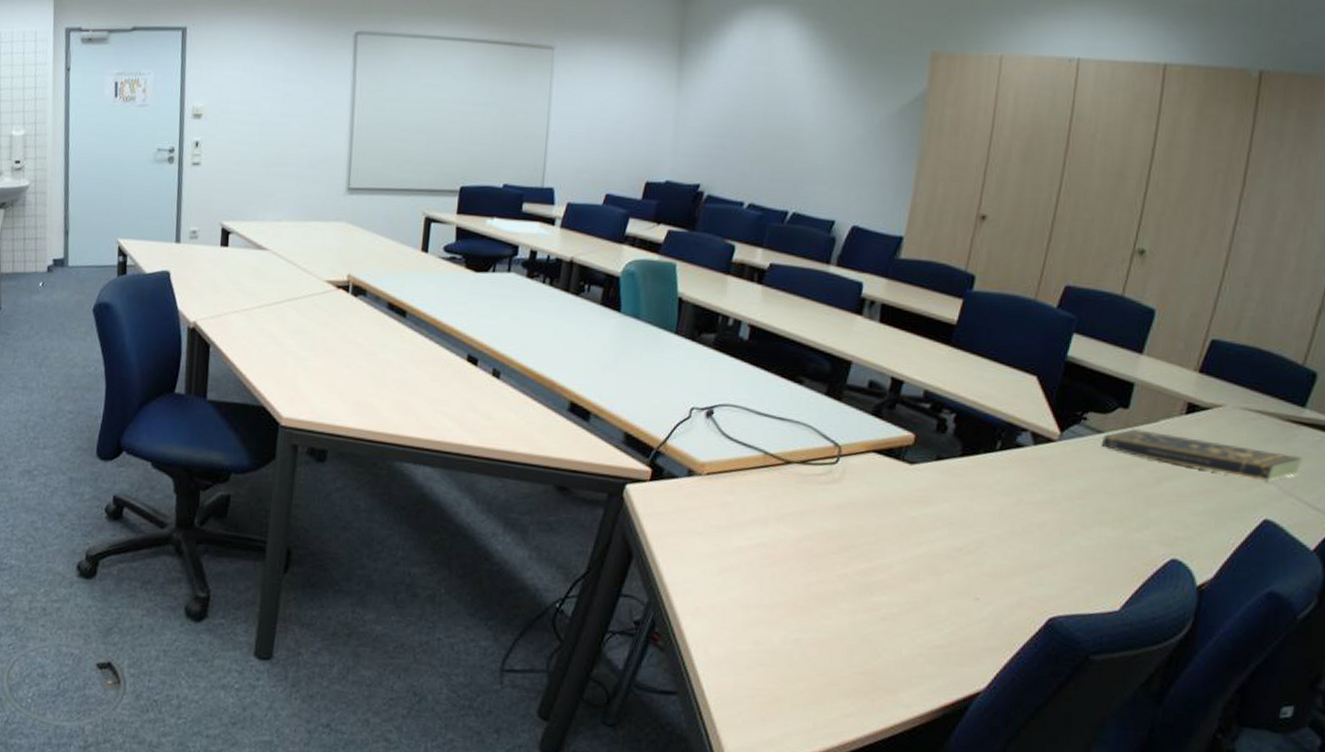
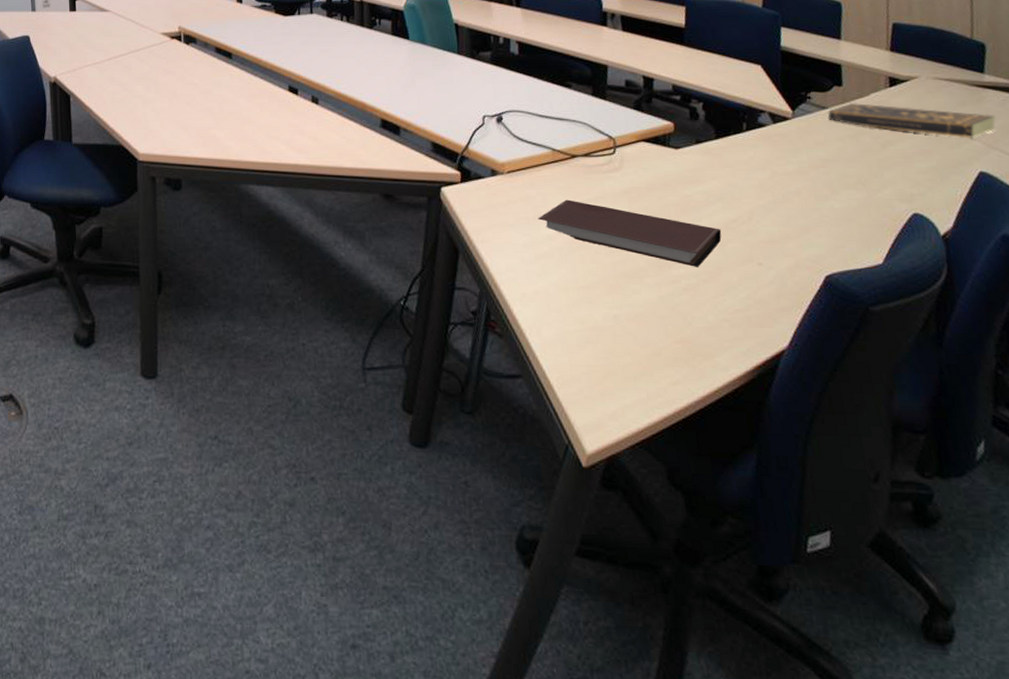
notebook: none [731,509,941,596] -> present [538,199,722,267]

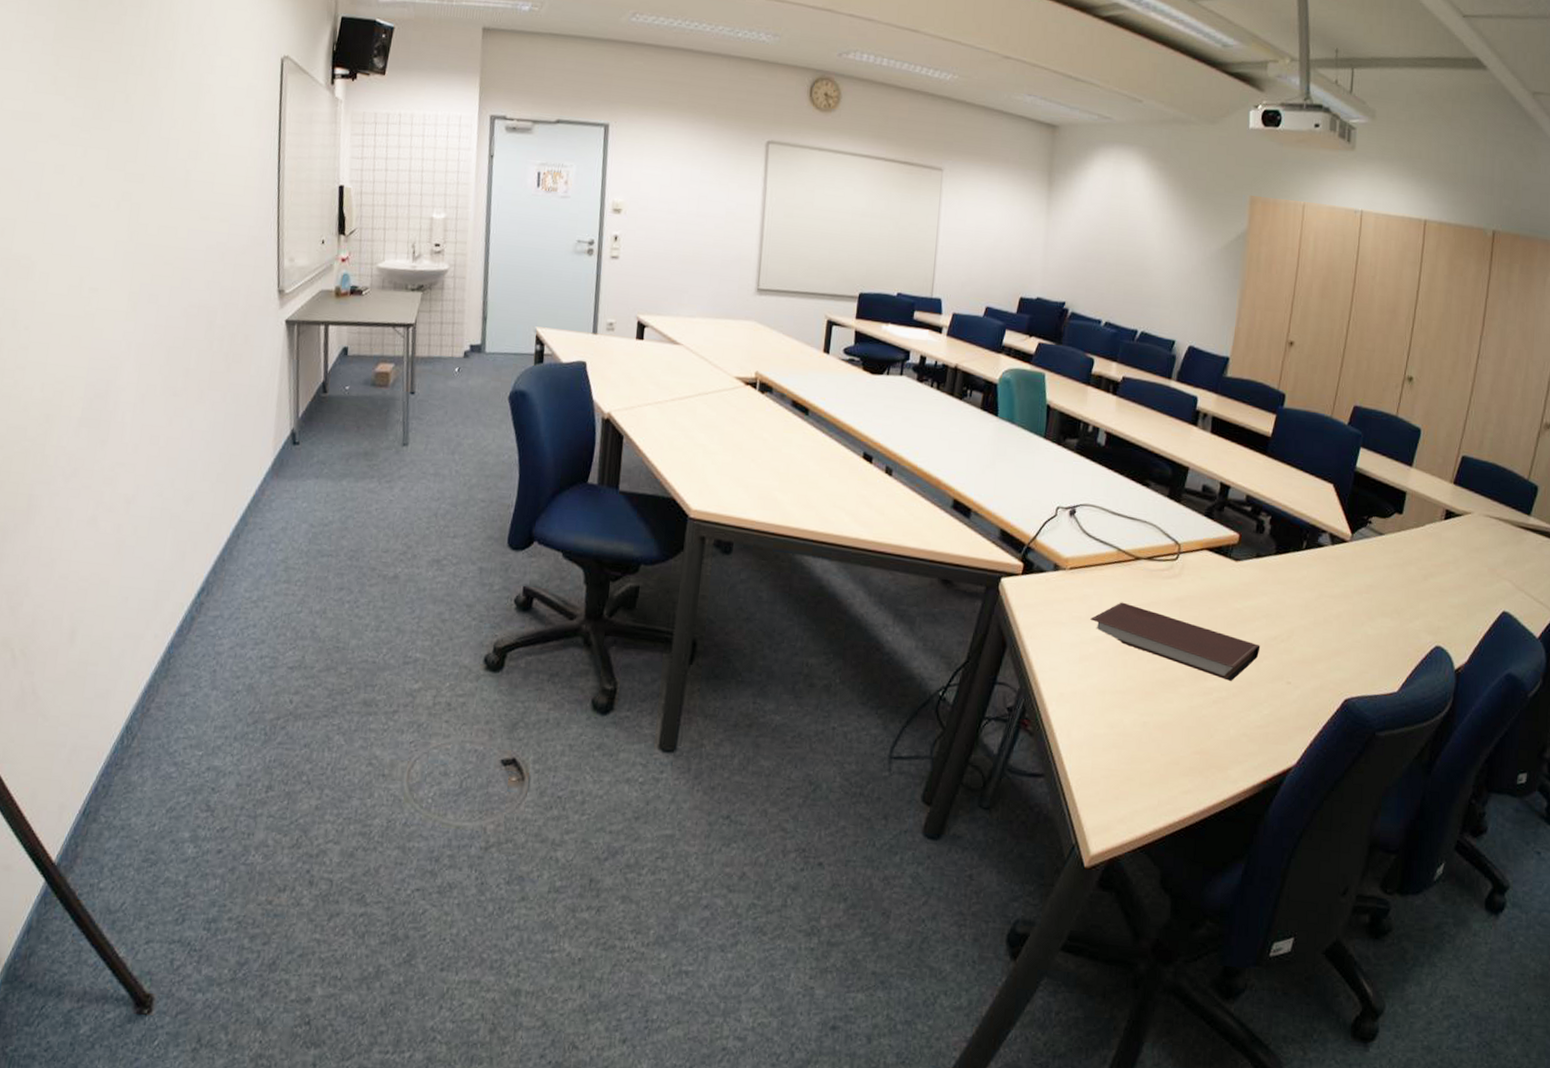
book: present [827,102,996,139] -> none [1382,531,1529,580]

